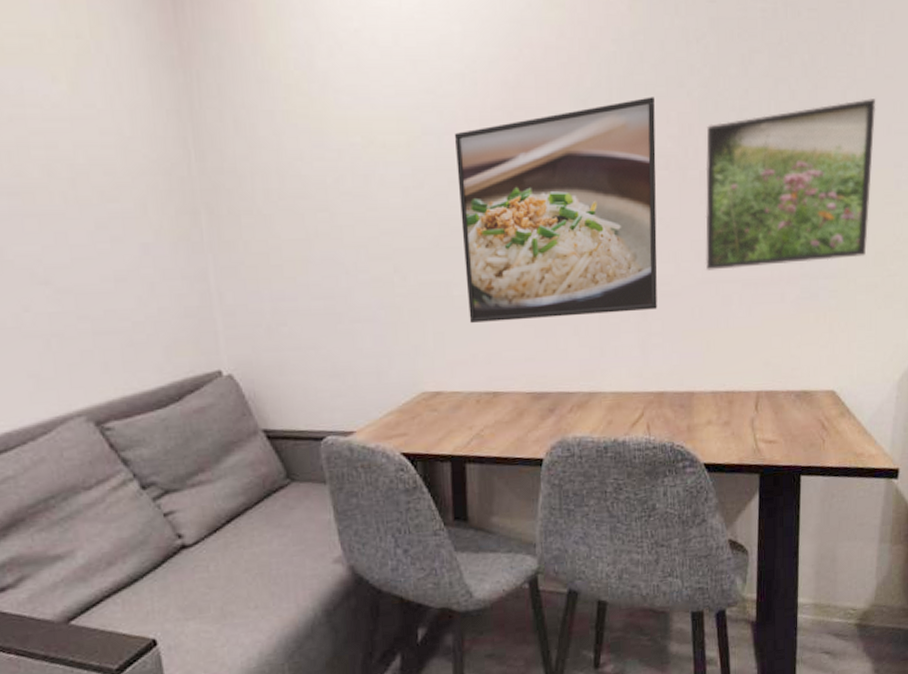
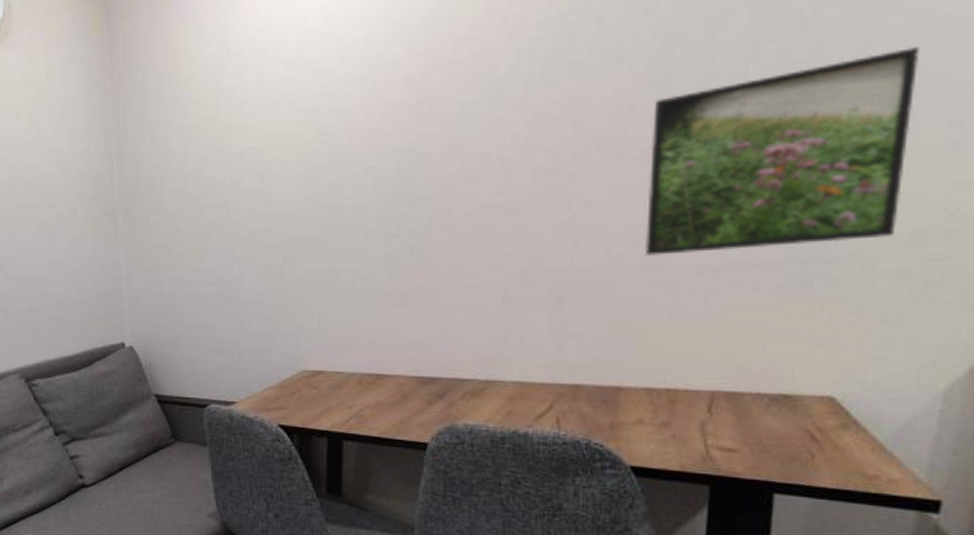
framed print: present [455,97,658,323] -> none [352,76,586,307]

